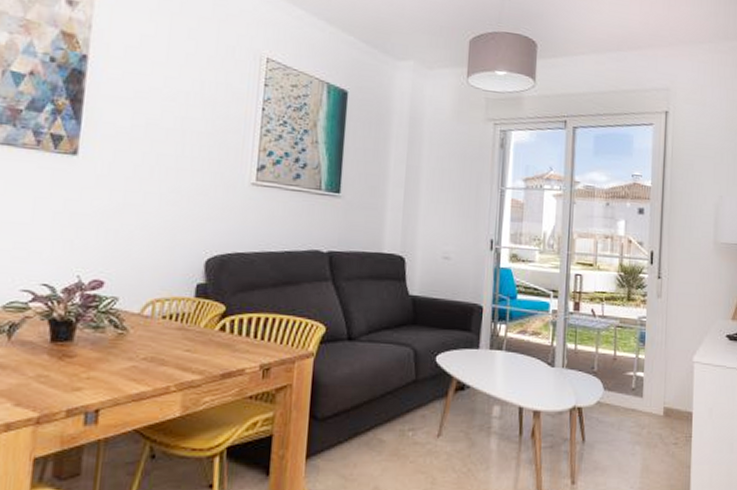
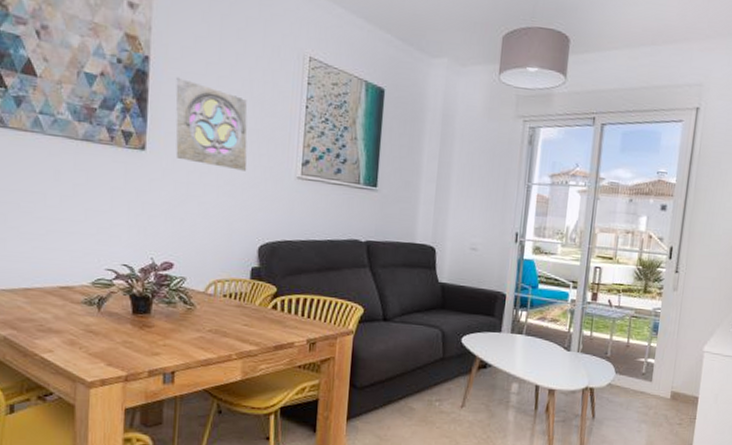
wall ornament: none [113,76,197,177] -> present [175,76,248,171]

